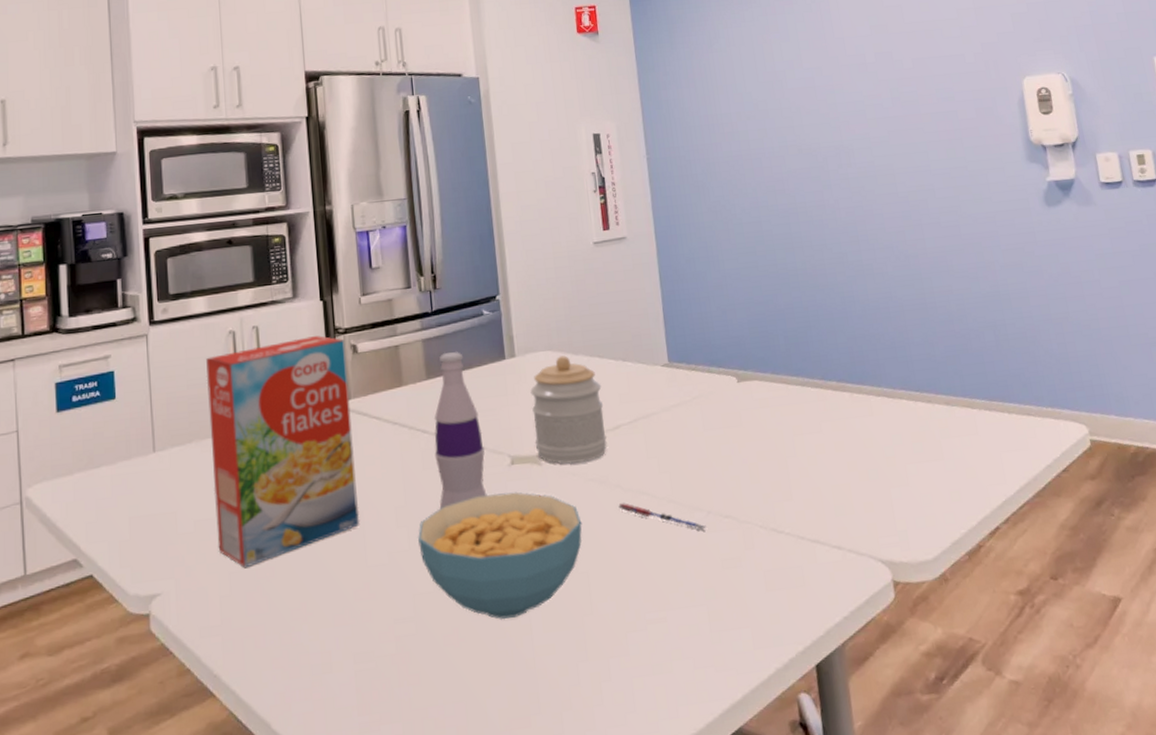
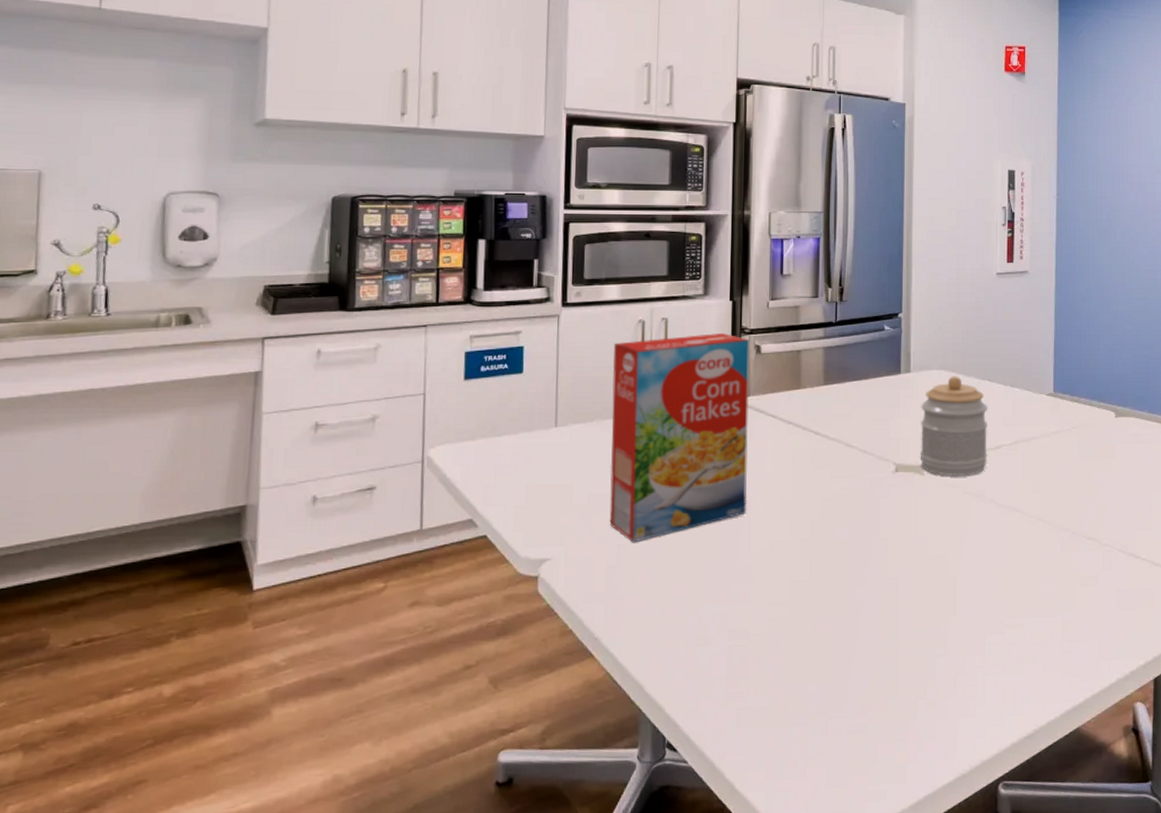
cereal bowl: present [418,492,582,620] -> none [800,496,955,613]
bottle: present [434,352,487,509] -> none [823,362,871,506]
pen: present [618,503,706,531] -> none [991,517,1070,550]

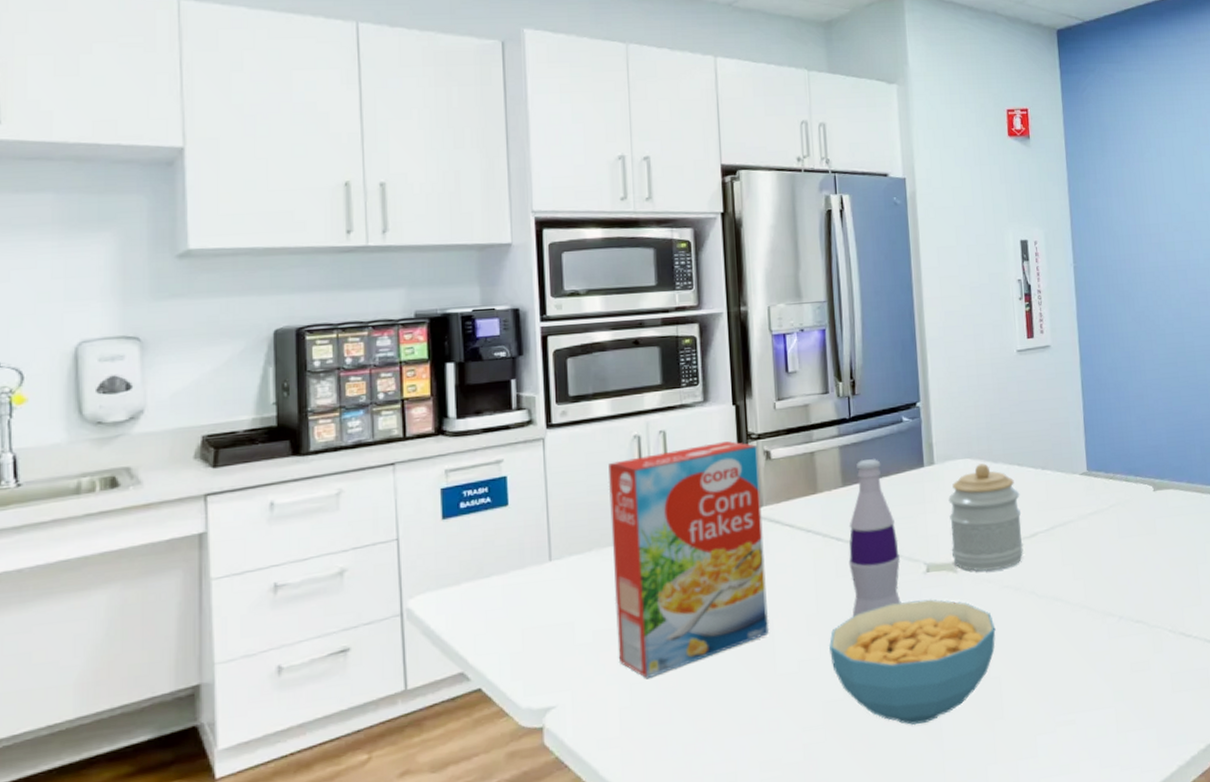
cereal bowl: none [800,496,955,613] -> present [829,599,996,726]
bottle: none [823,362,871,506] -> present [848,459,901,617]

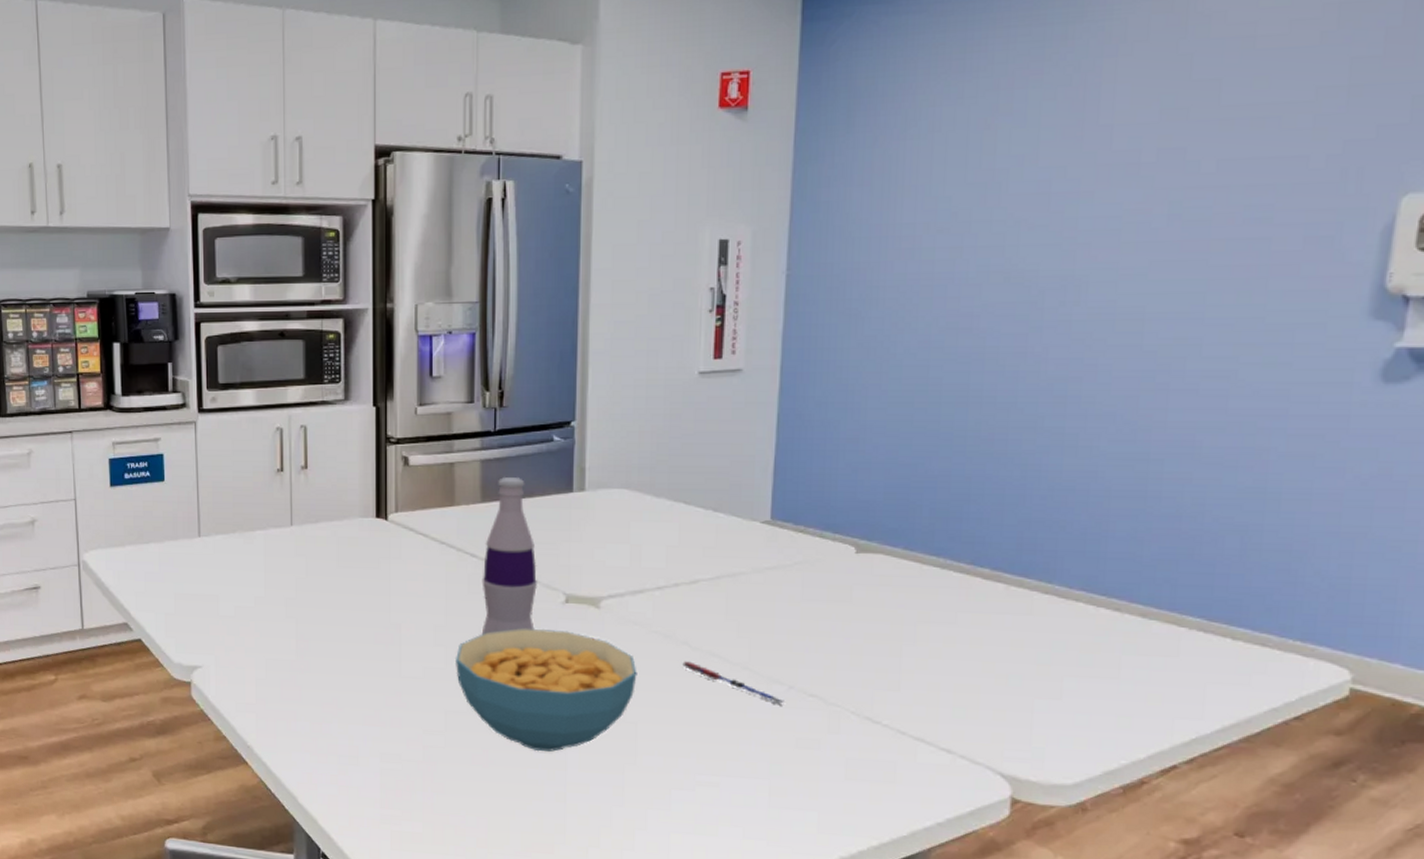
cereal box: present [608,441,770,679] -> none [251,443,397,658]
jar: present [948,463,1024,571] -> none [596,496,683,612]
pen: none [1032,609,1118,636] -> present [682,661,784,705]

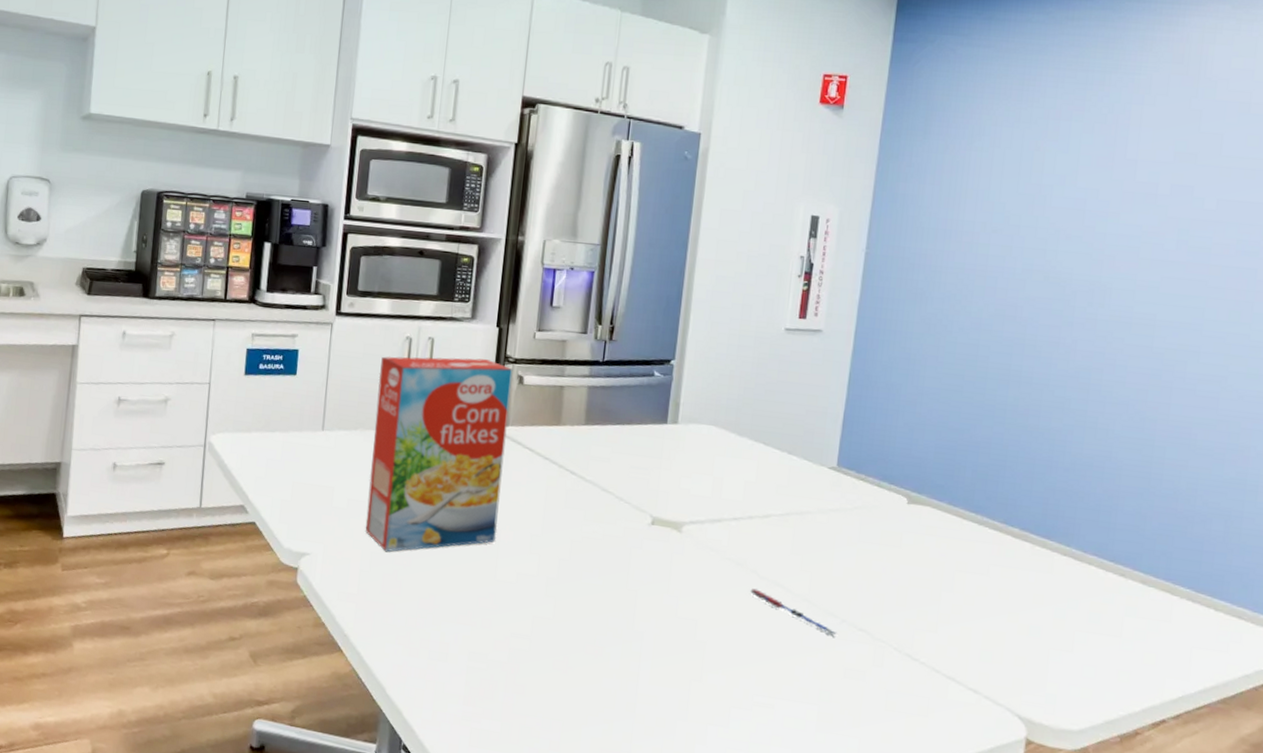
cereal box: none [251,443,397,658] -> present [365,356,513,552]
cereal bowl: present [456,628,637,752] -> none [547,544,710,663]
bottle: present [481,477,537,635] -> none [573,404,629,548]

